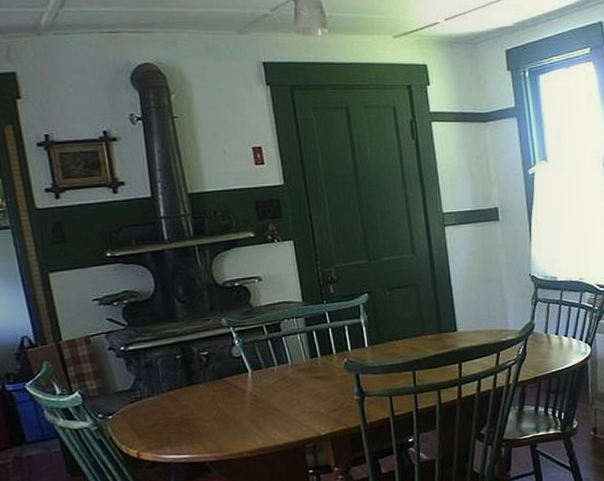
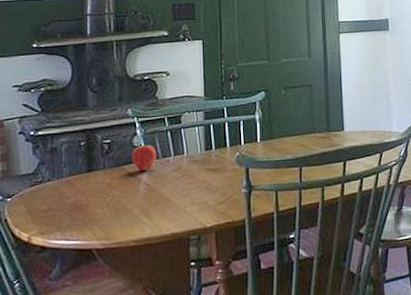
apple: none [232,352,260,382] -> present [131,142,157,171]

